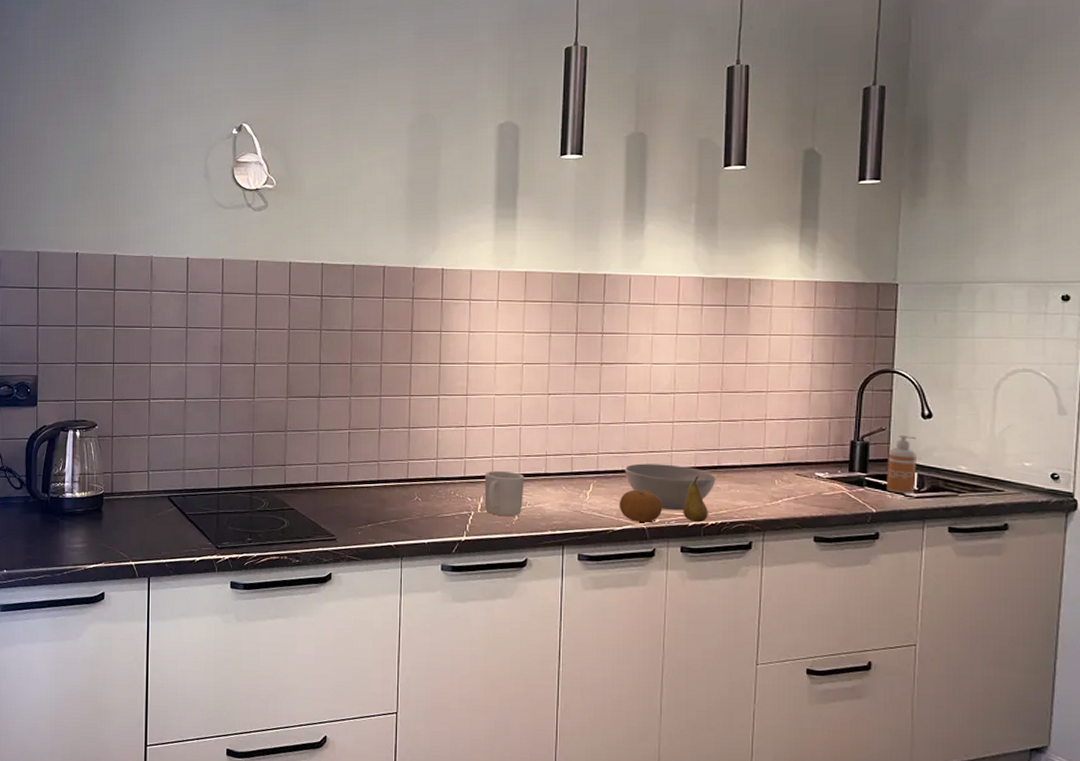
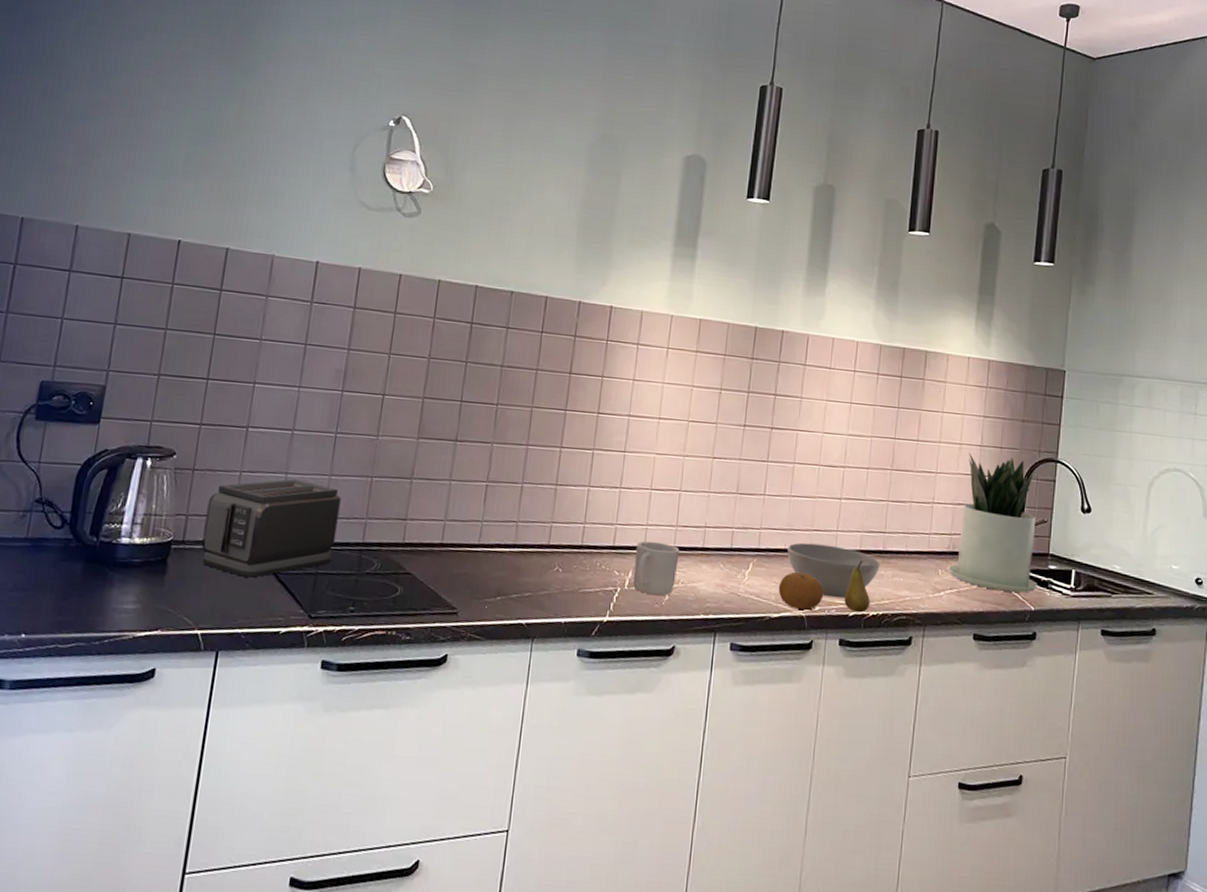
toaster: none [126,438,230,519] -> present [201,479,341,578]
planter: none [785,370,878,497] -> present [949,452,1038,593]
soap dispenser: present [886,434,916,494] -> none [1045,528,1075,593]

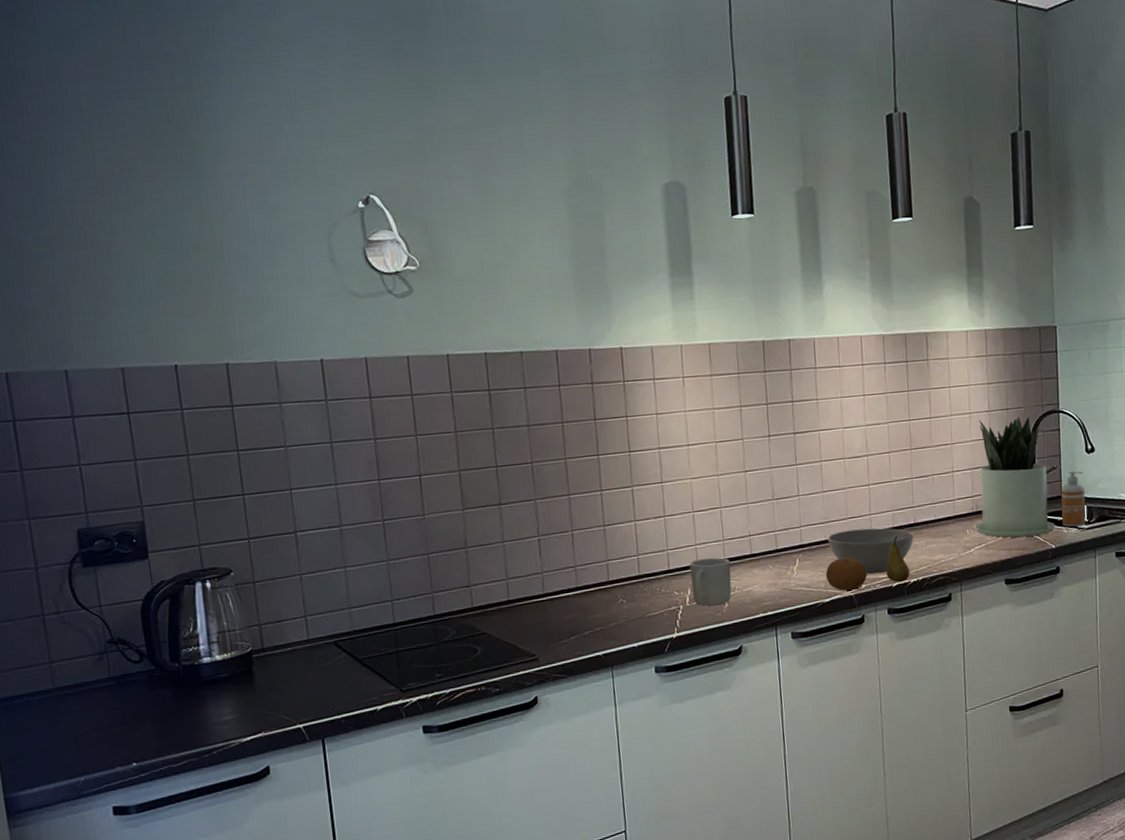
toaster: present [201,479,341,578] -> none [276,570,409,669]
soap dispenser: none [1045,528,1075,593] -> present [1061,471,1086,527]

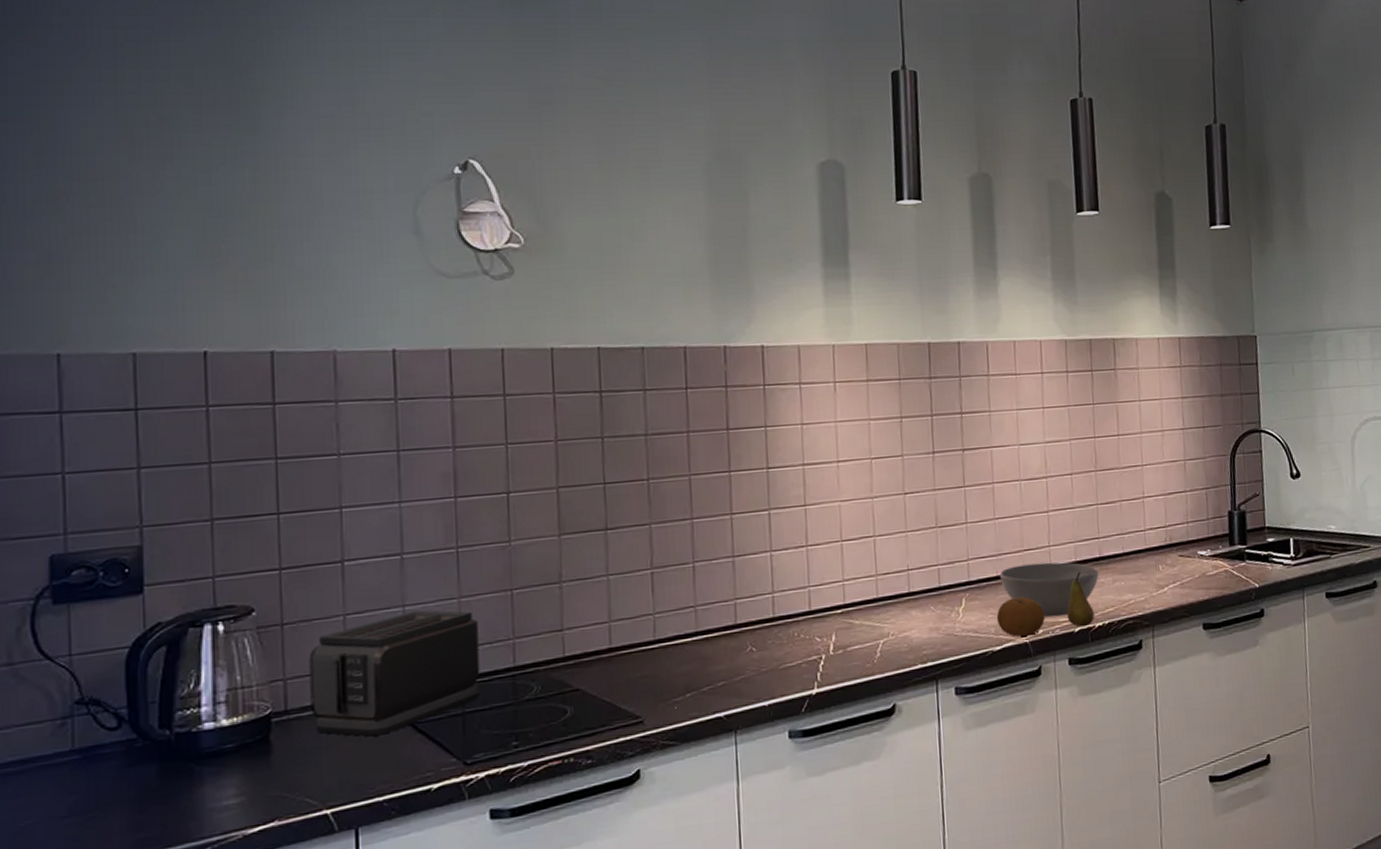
toaster: none [276,570,409,669] -> present [309,610,480,737]
mug: present [689,557,732,606] -> none [835,596,885,655]
planter: present [975,416,1055,538] -> none [1168,435,1259,575]
soap dispenser: present [1061,471,1086,527] -> none [1264,498,1292,563]

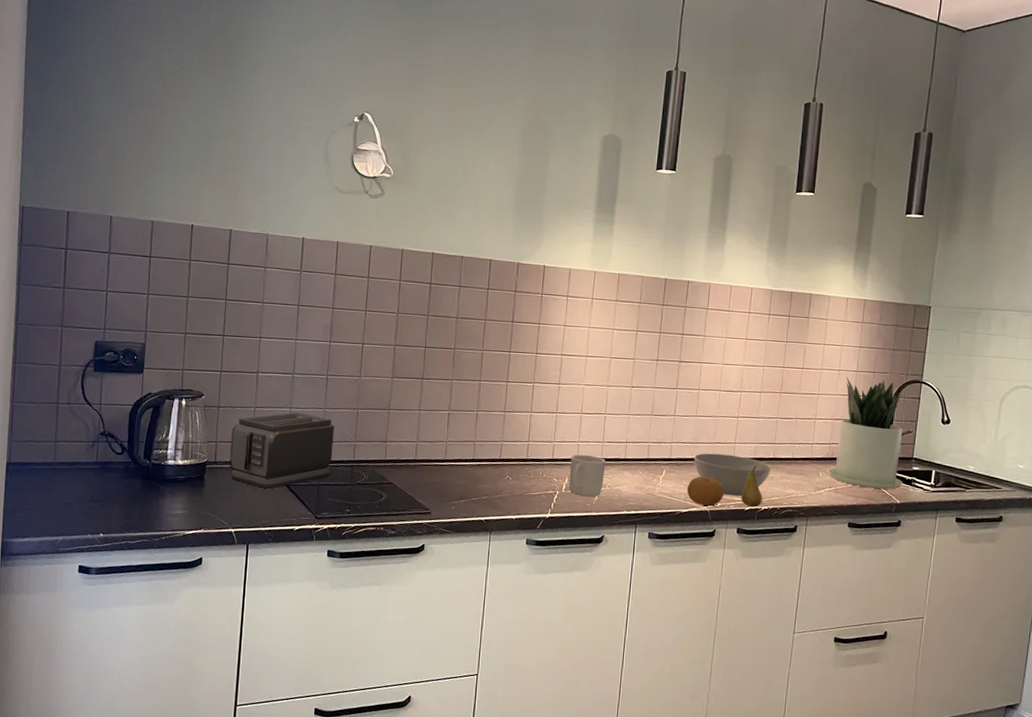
mug: none [835,596,885,655] -> present [569,454,606,497]
planter: none [1168,435,1259,575] -> present [828,377,903,489]

